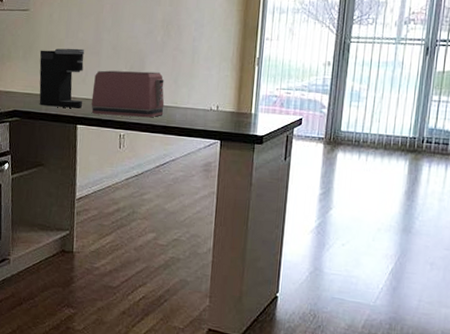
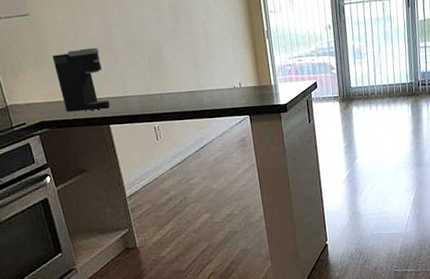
toaster: present [91,70,165,118] -> none [115,59,191,111]

